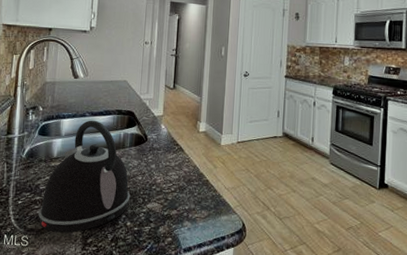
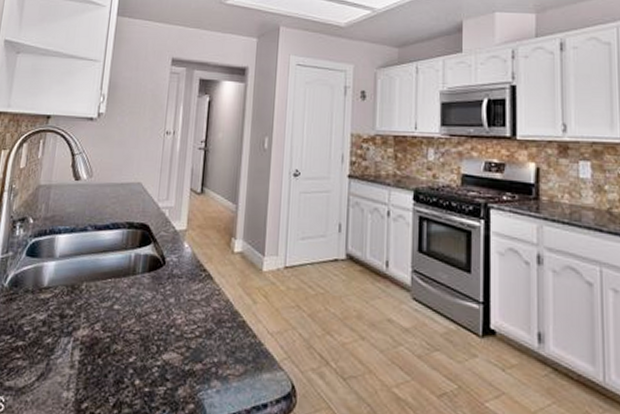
kettle: present [38,120,131,233] -> none [19,236,141,394]

